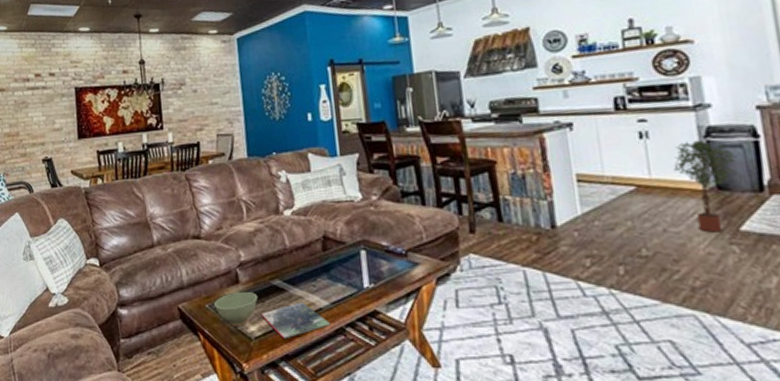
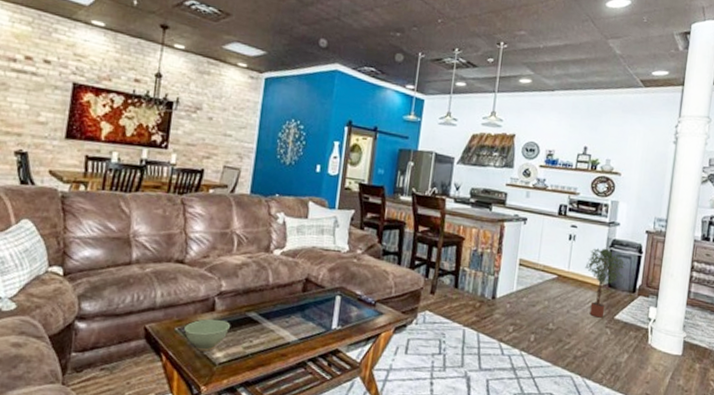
magazine: present [260,302,330,339] -> none [229,335,294,368]

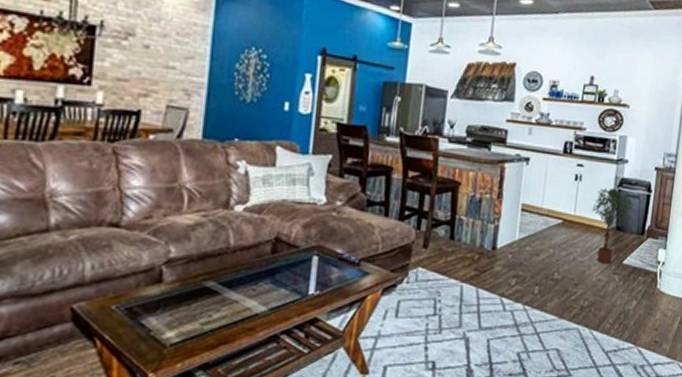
bowl: present [184,319,231,352] -> none [124,292,184,332]

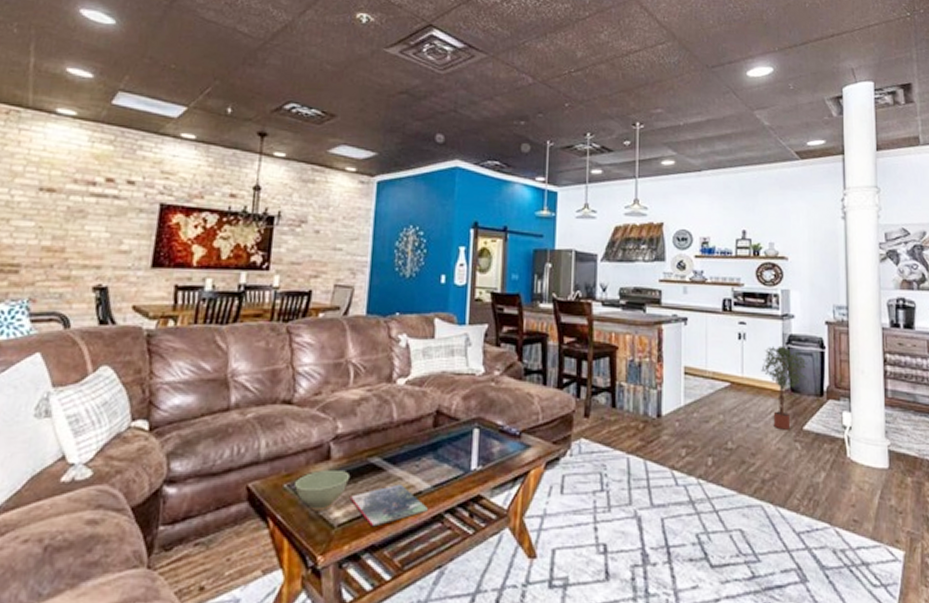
bowl: none [124,292,184,332] -> present [295,469,351,511]
magazine: none [182,306,264,347] -> present [349,484,428,527]

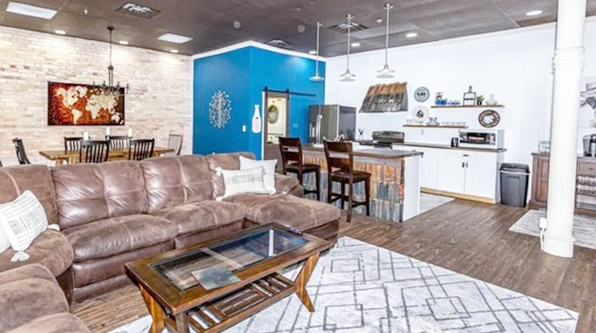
bowl: present [295,469,351,511] -> none [155,255,190,281]
potted tree: present [761,345,807,430] -> none [479,171,515,231]

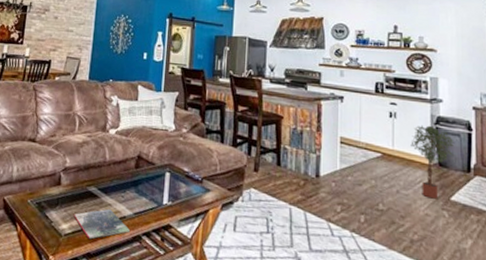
potted tree: none [479,171,515,231] -> present [411,124,455,199]

